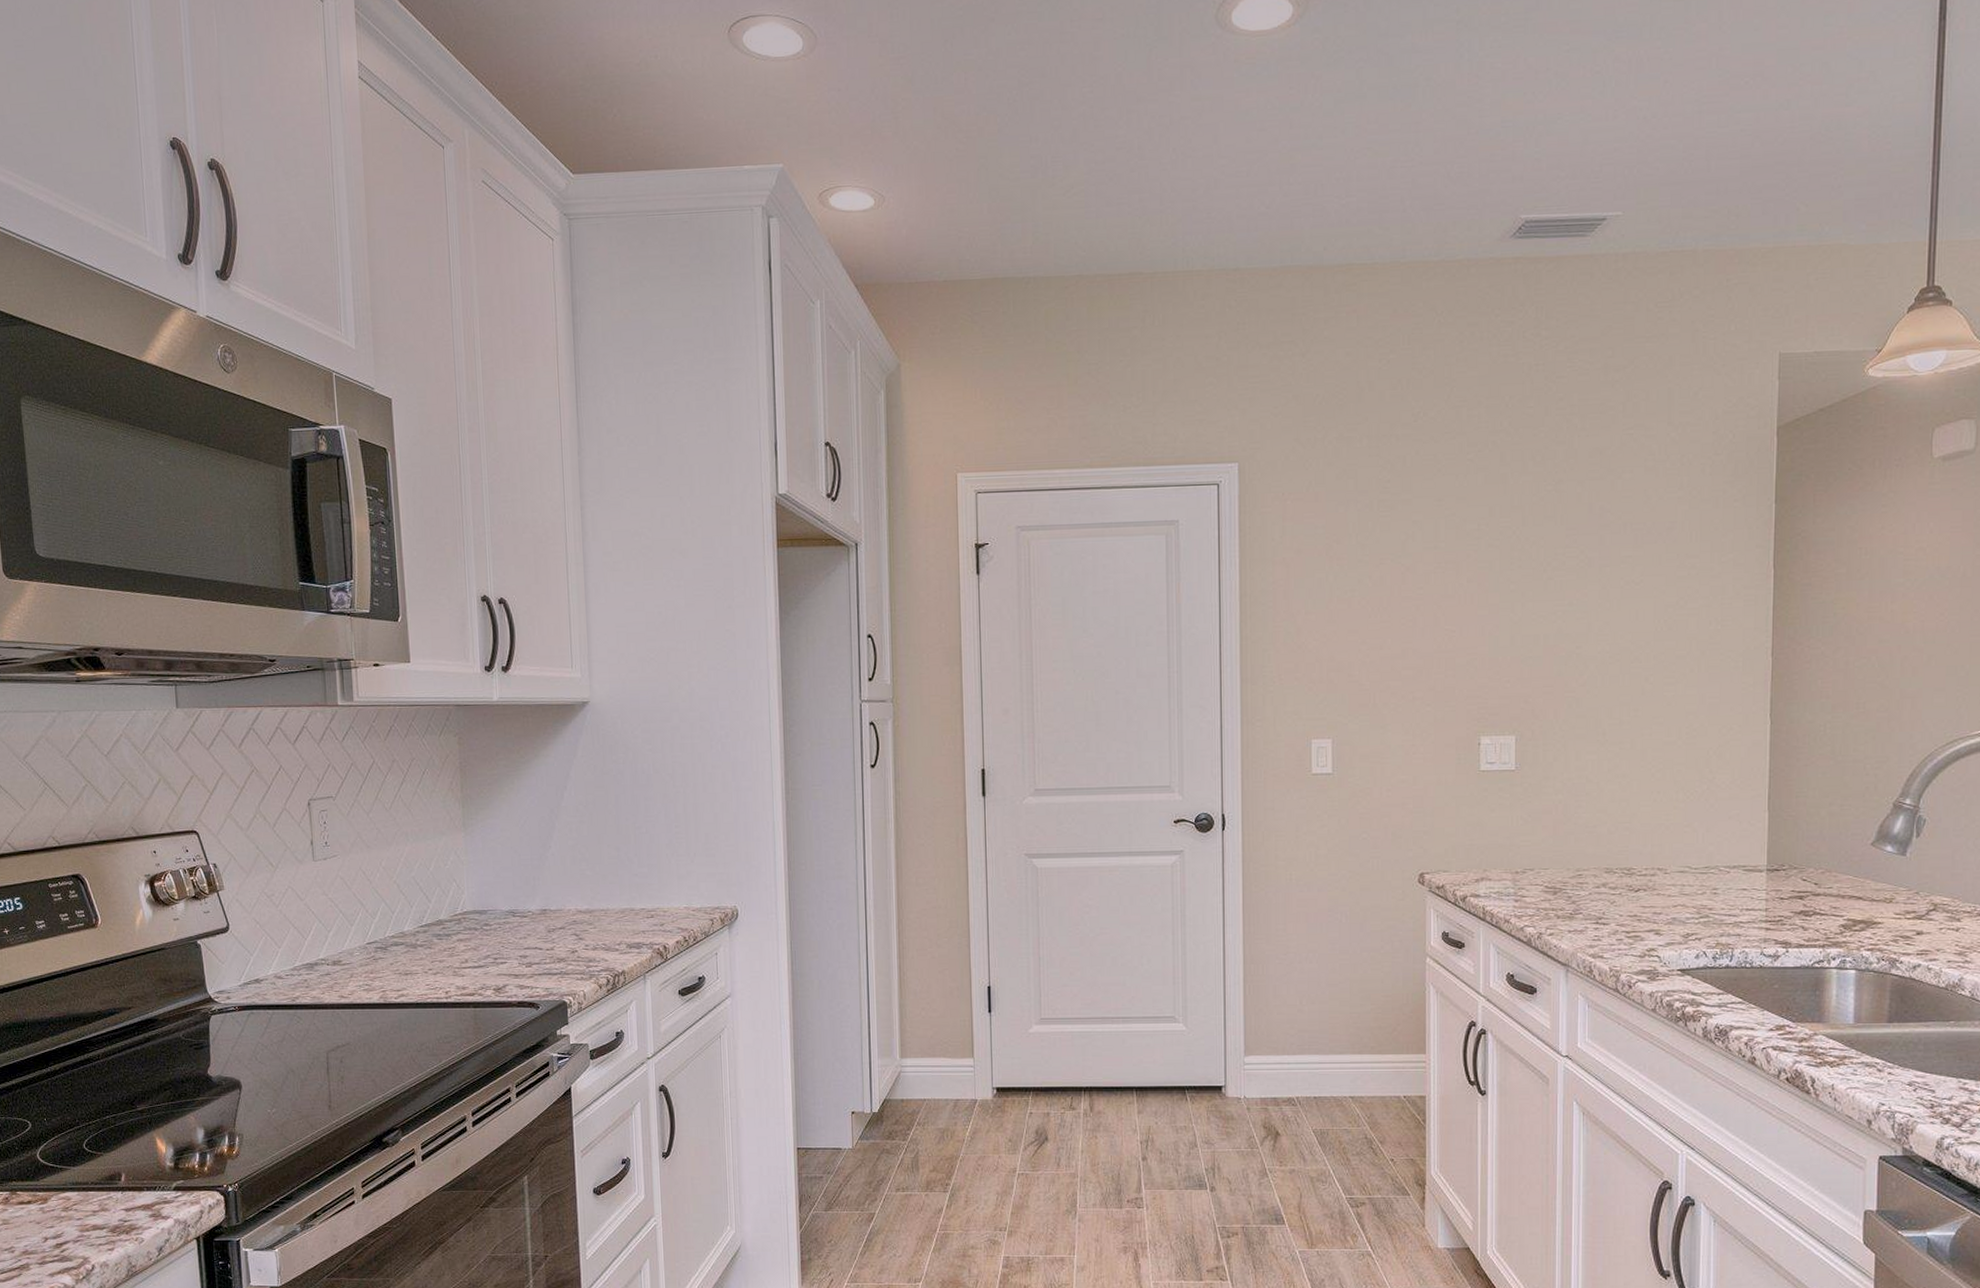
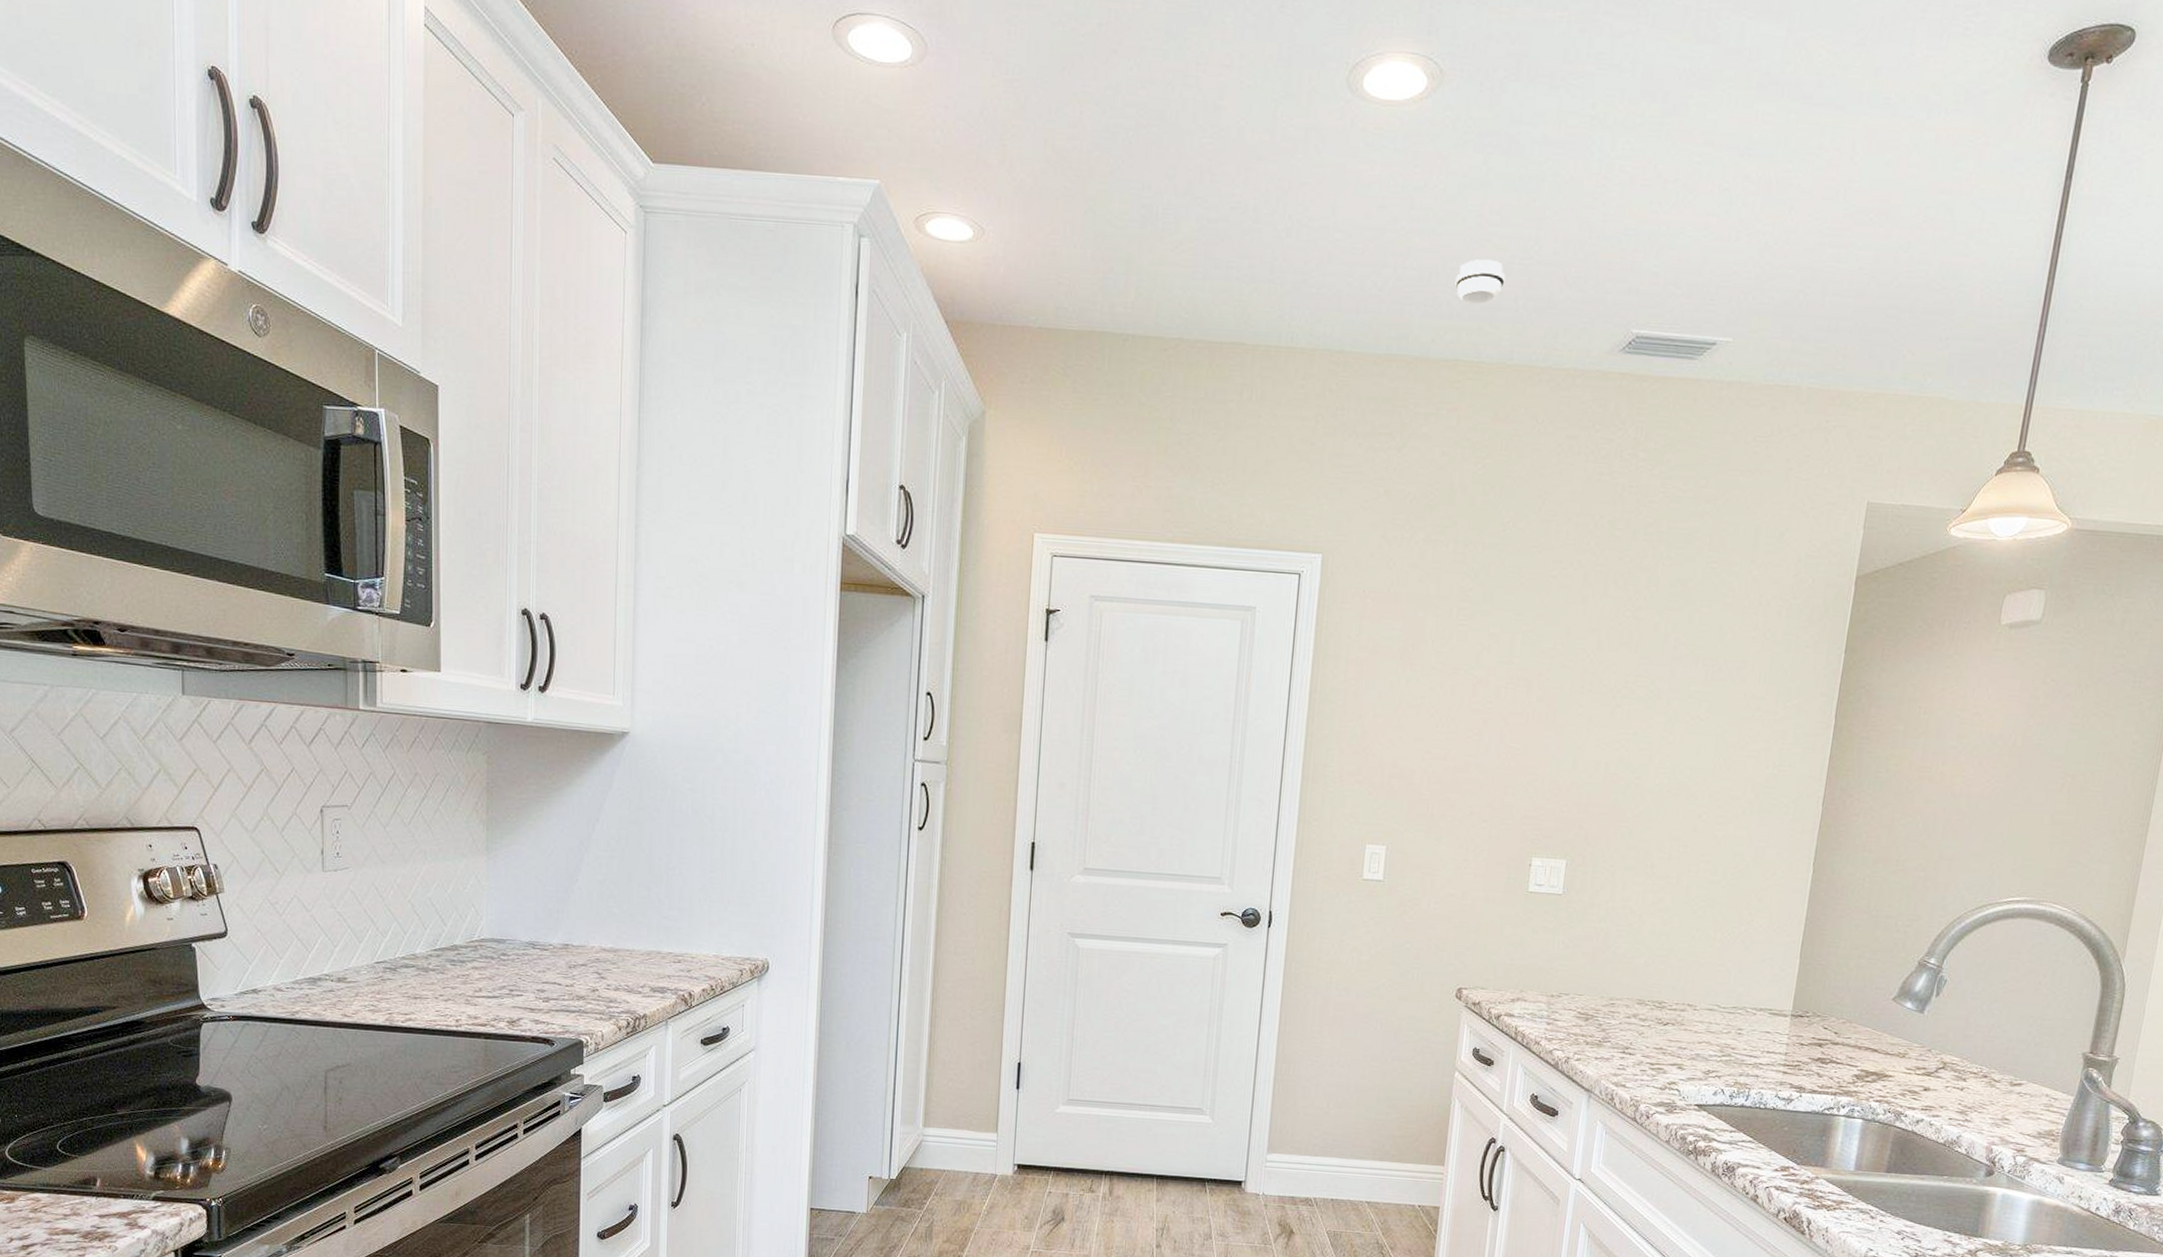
smoke detector: none [1341,165,1389,210] -> present [1455,258,1505,304]

